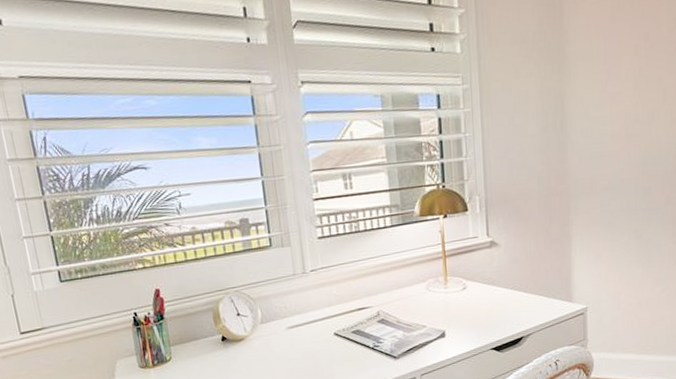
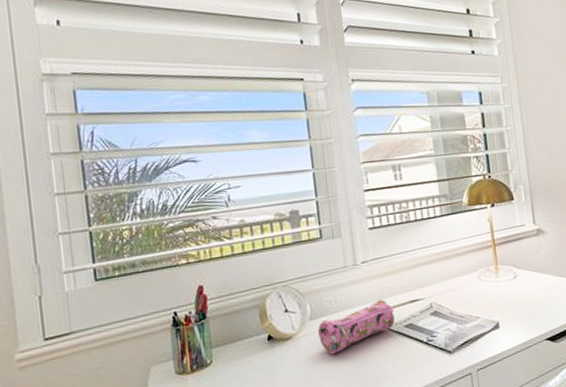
pencil case: none [268,307,343,356] -> present [318,300,396,355]

